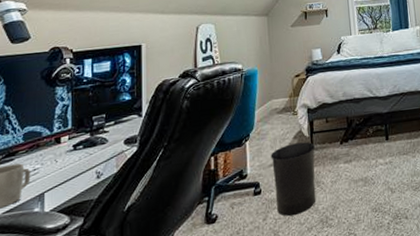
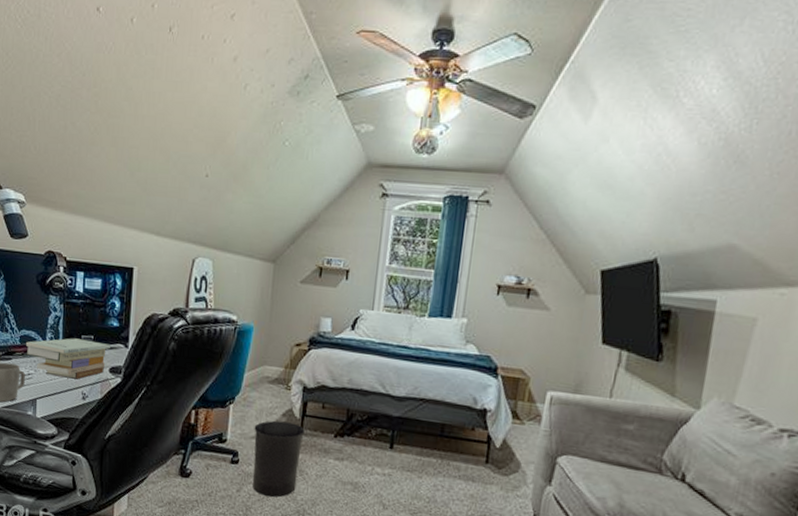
books: none [31,118,124,165] -> present [26,338,110,379]

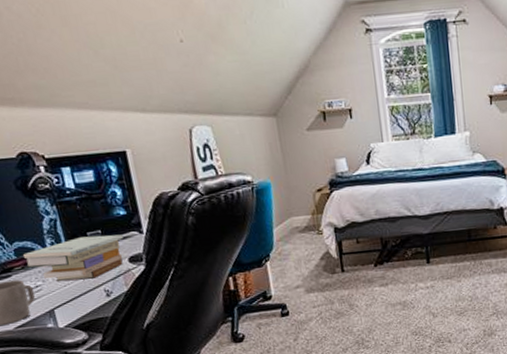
waste bin: present [253,420,305,497] -> none [296,263,350,337]

